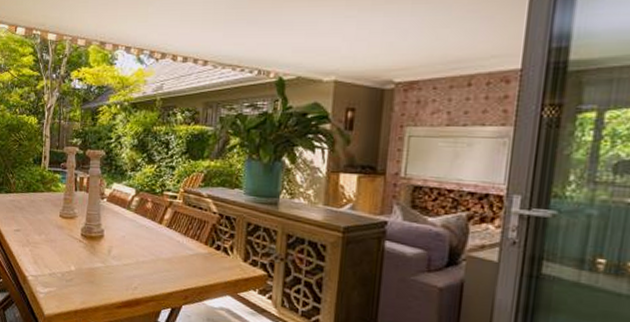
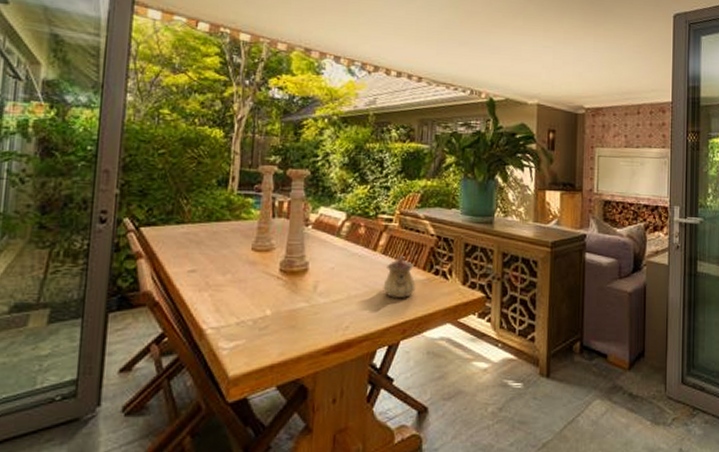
teapot: none [167,229,198,268] -> present [383,255,416,299]

